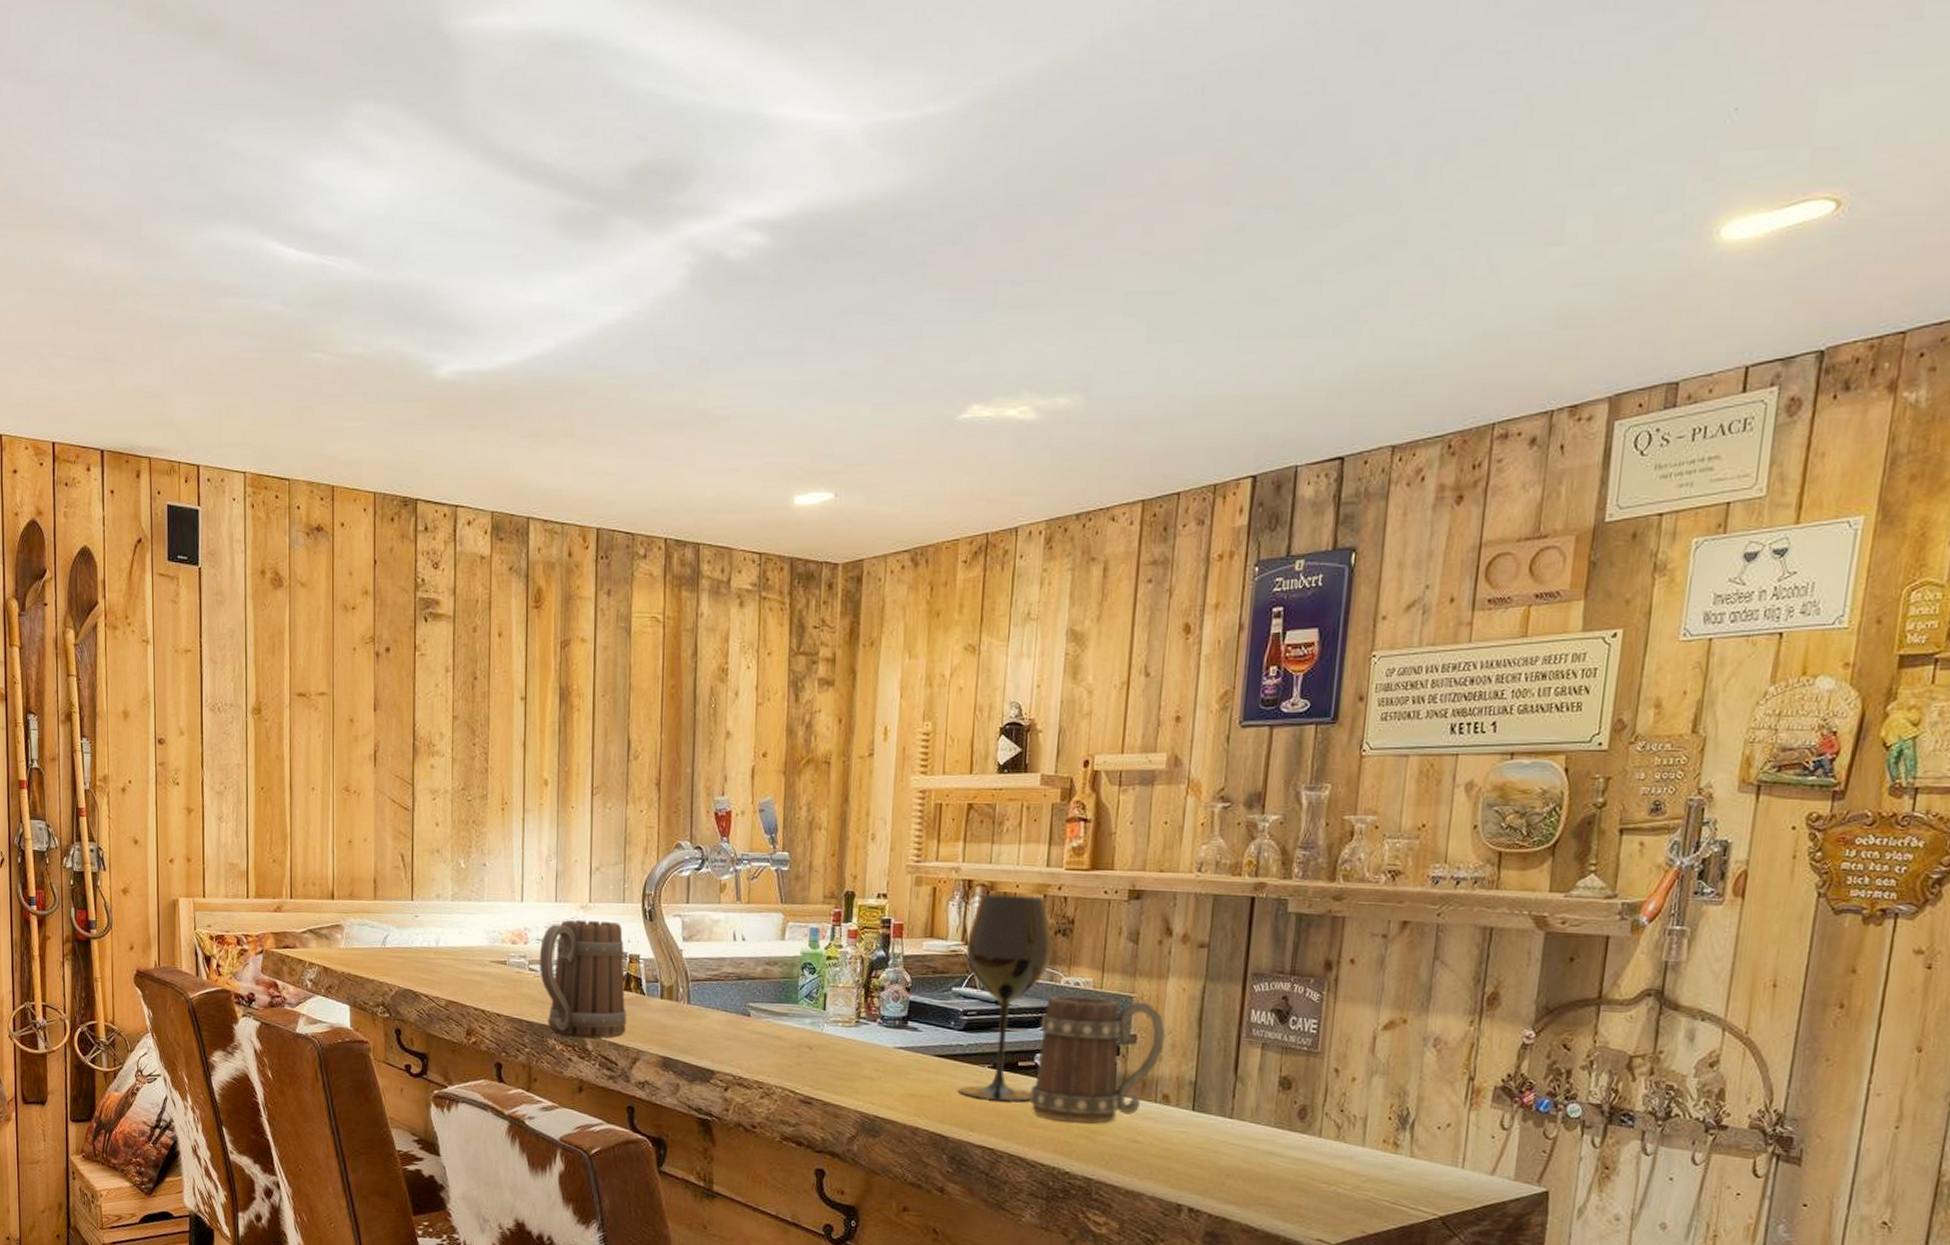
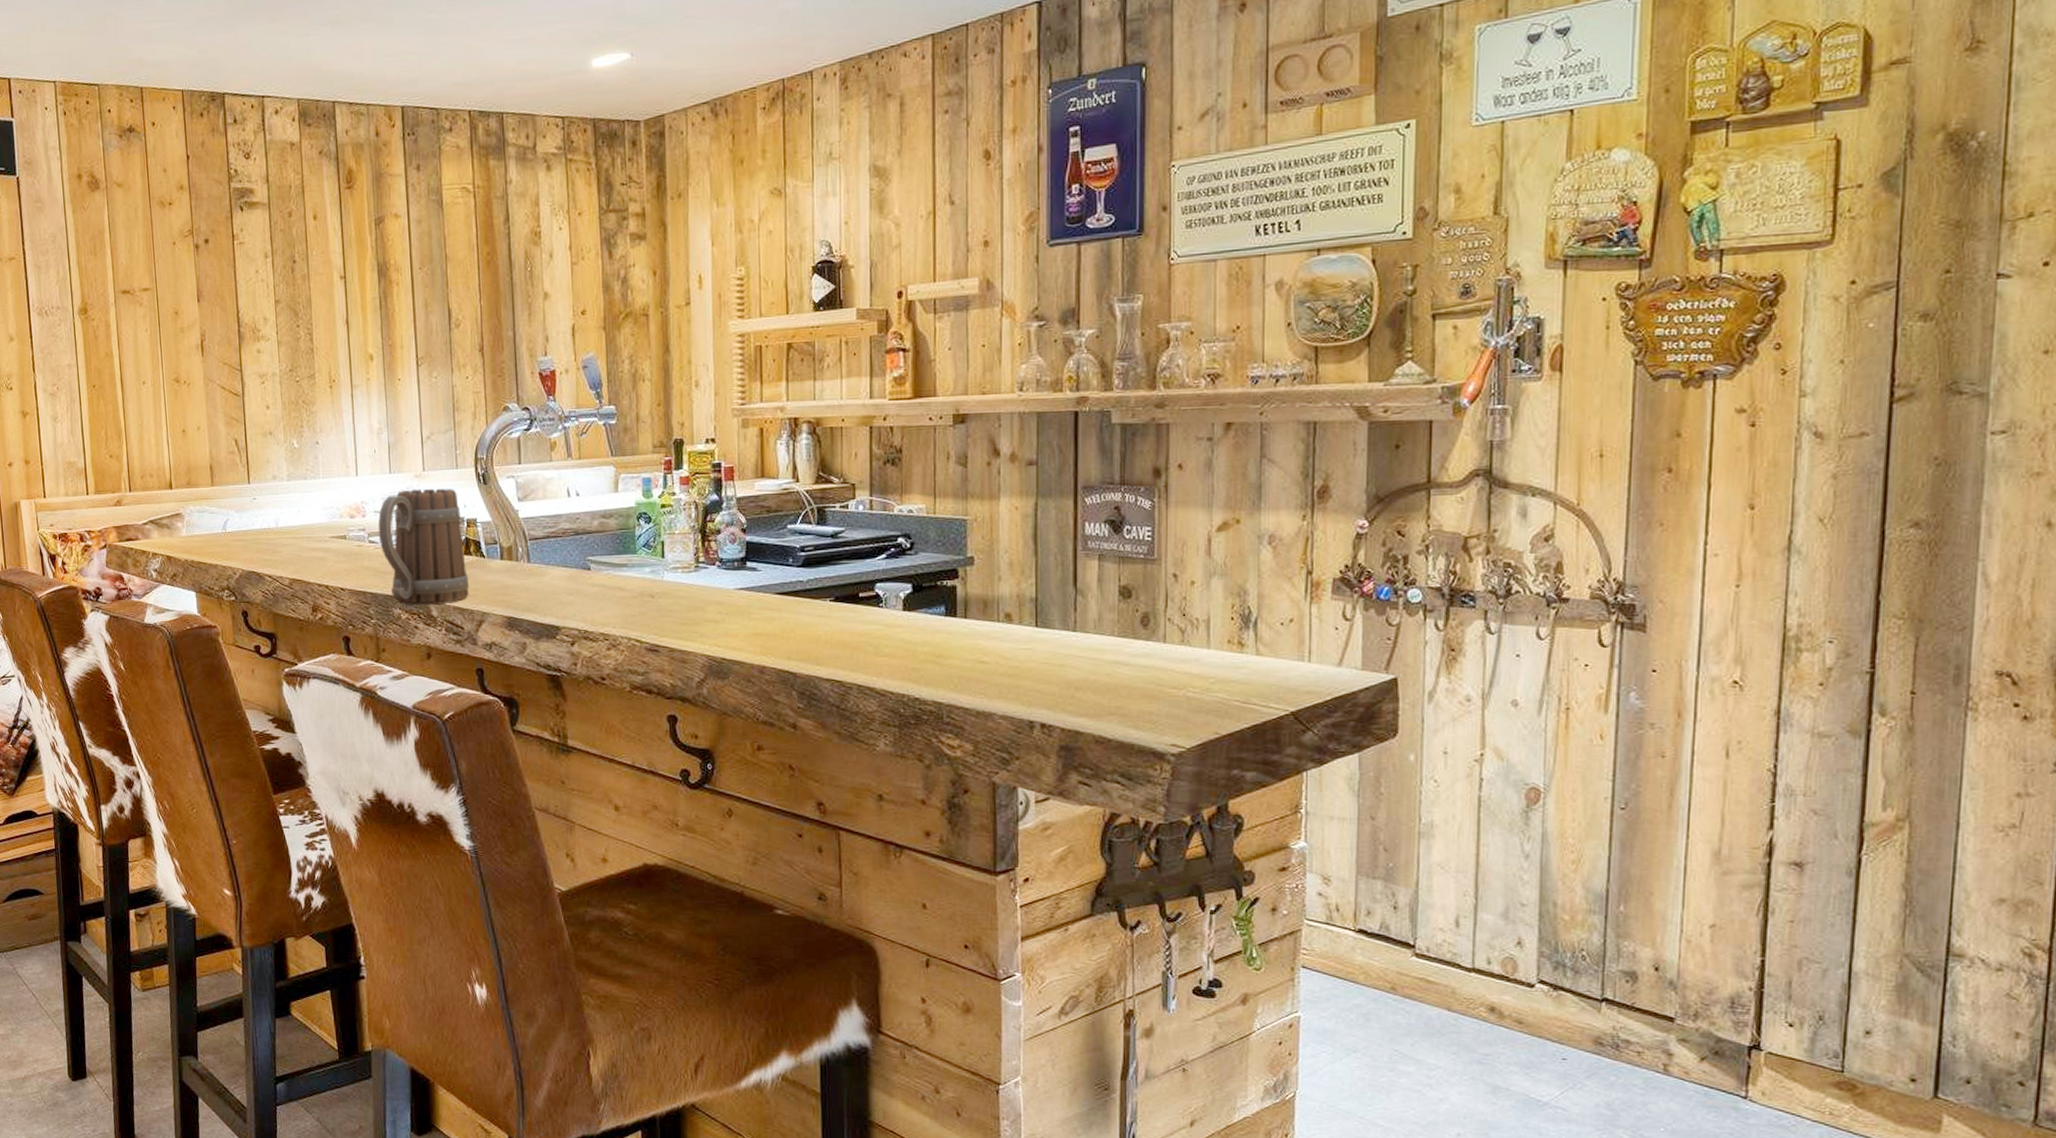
wineglass: present [957,894,1053,1101] -> none [798,428,883,632]
beer mug: present [1029,995,1166,1124] -> none [873,522,1003,648]

